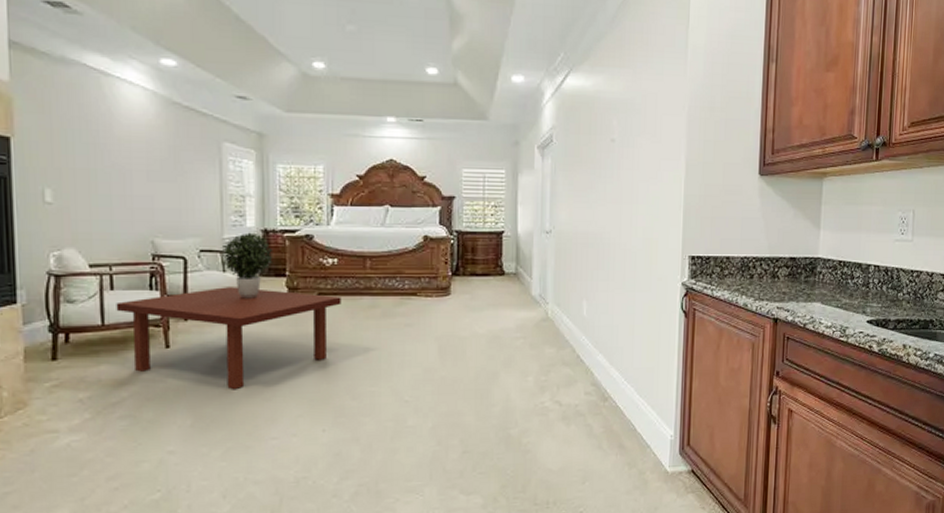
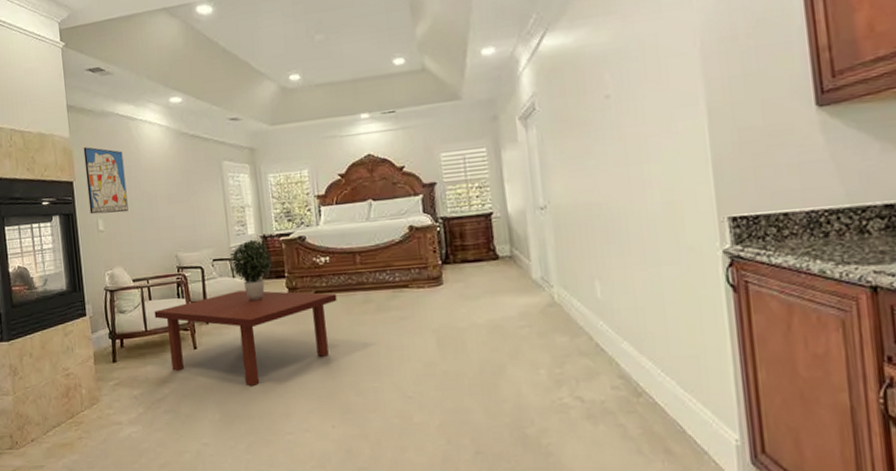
wall art: none [29,97,91,184] -> present [83,147,129,215]

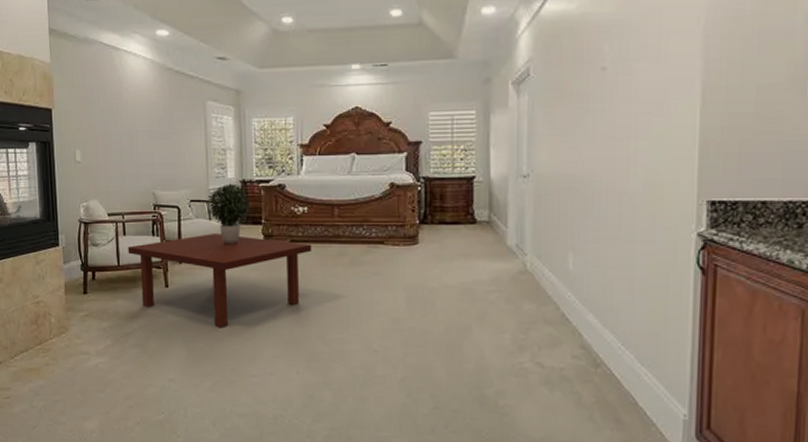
wall art: present [83,147,129,215] -> none [64,74,107,145]

